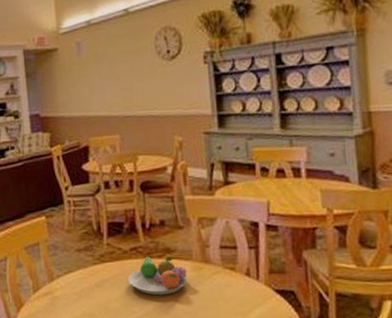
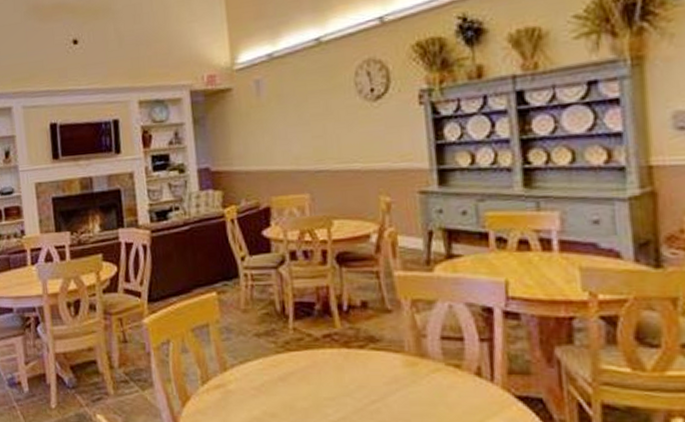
fruit bowl: present [127,255,188,296] -> none [319,344,398,396]

